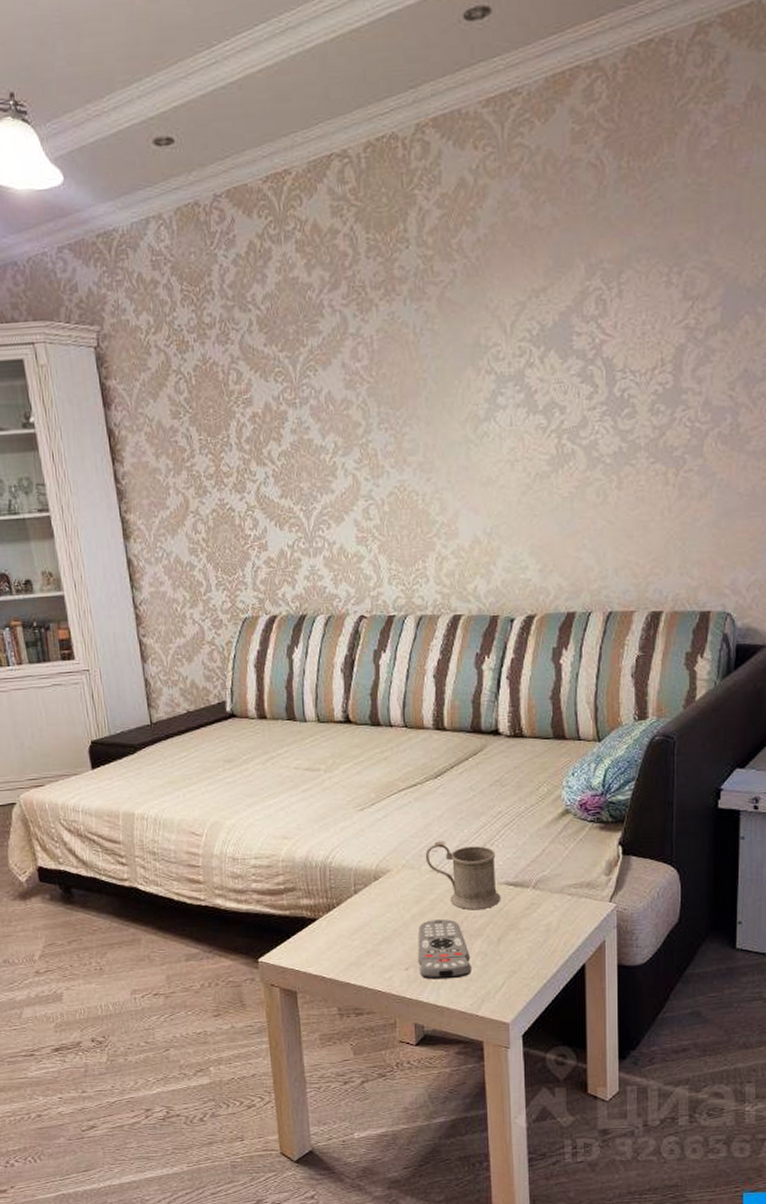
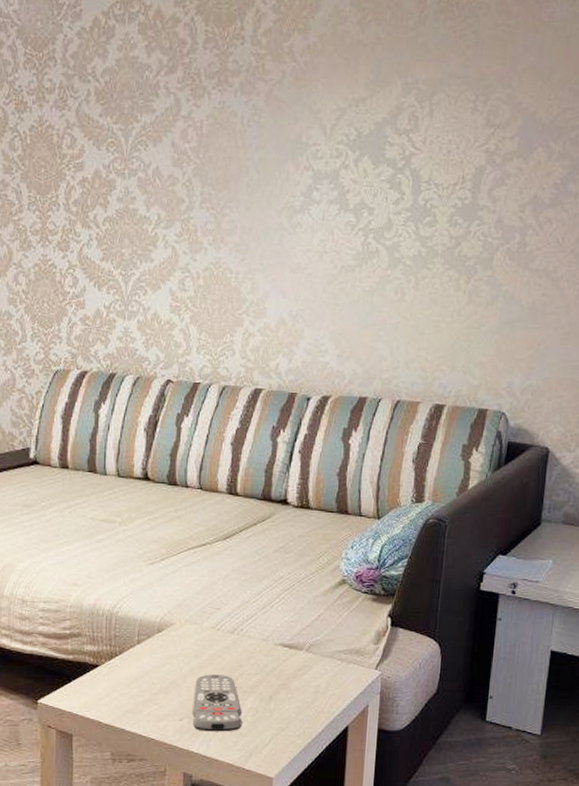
mug: present [425,841,501,910] -> none [208,599,276,668]

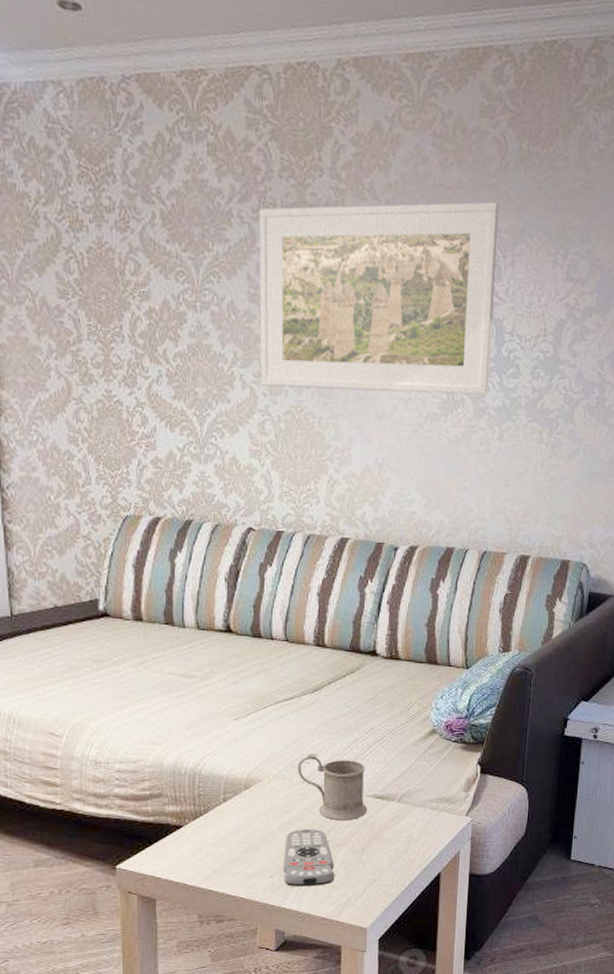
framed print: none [181,54,418,246] -> present [259,201,500,396]
mug: none [208,599,276,668] -> present [297,753,368,821]

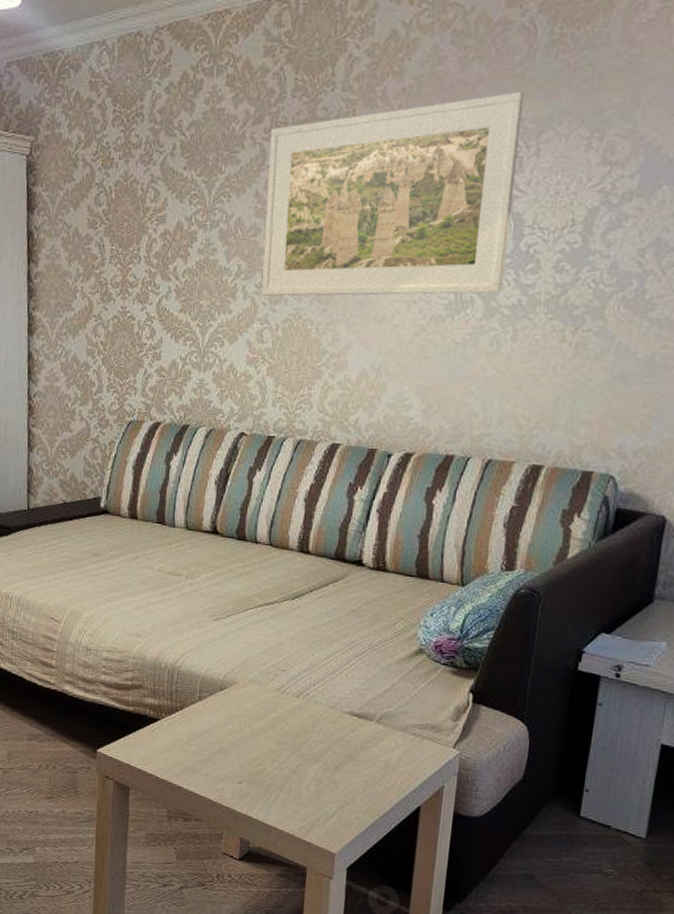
remote control: present [283,829,335,887] -> none [252,737,305,800]
mug: present [297,753,368,821] -> none [273,661,344,736]

